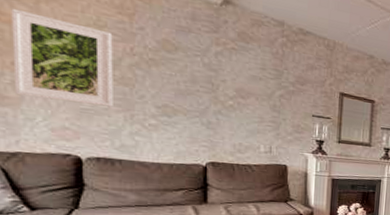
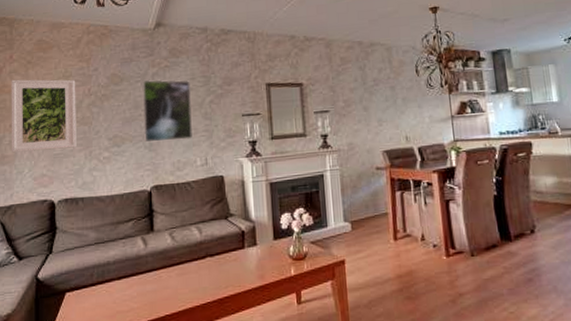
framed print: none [201,56,260,126] -> present [143,79,192,143]

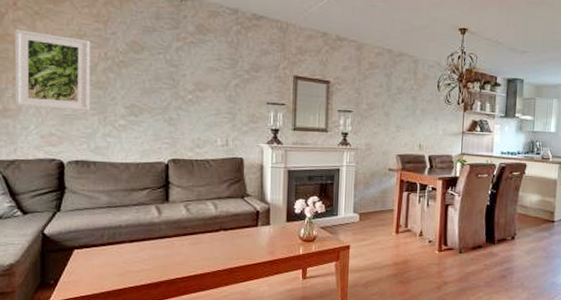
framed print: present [143,79,192,143] -> none [163,52,216,119]

